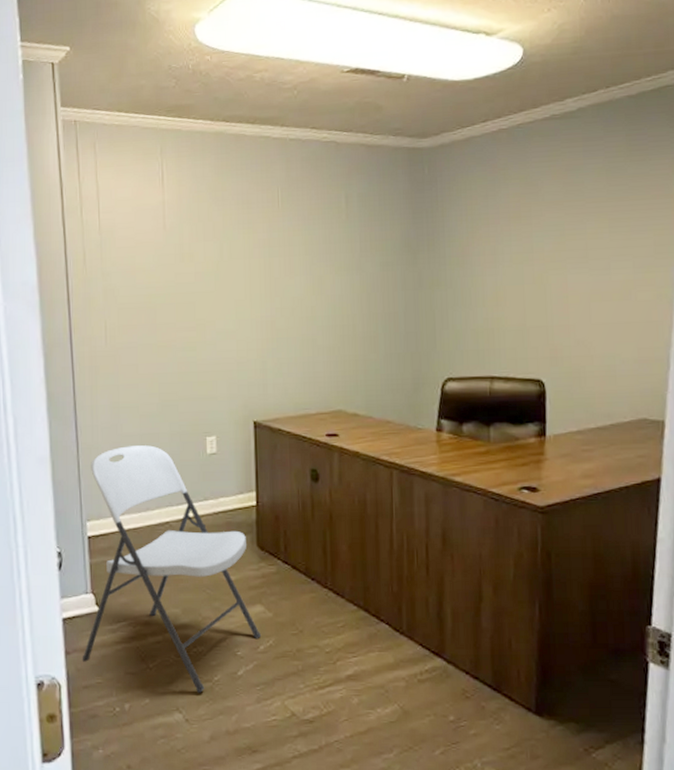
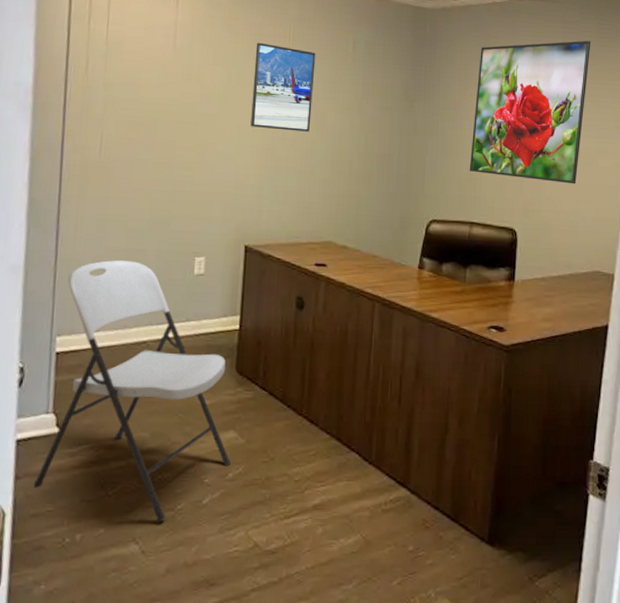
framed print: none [245,210,309,300] -> present [250,42,316,132]
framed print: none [484,156,620,324] -> present [469,40,591,184]

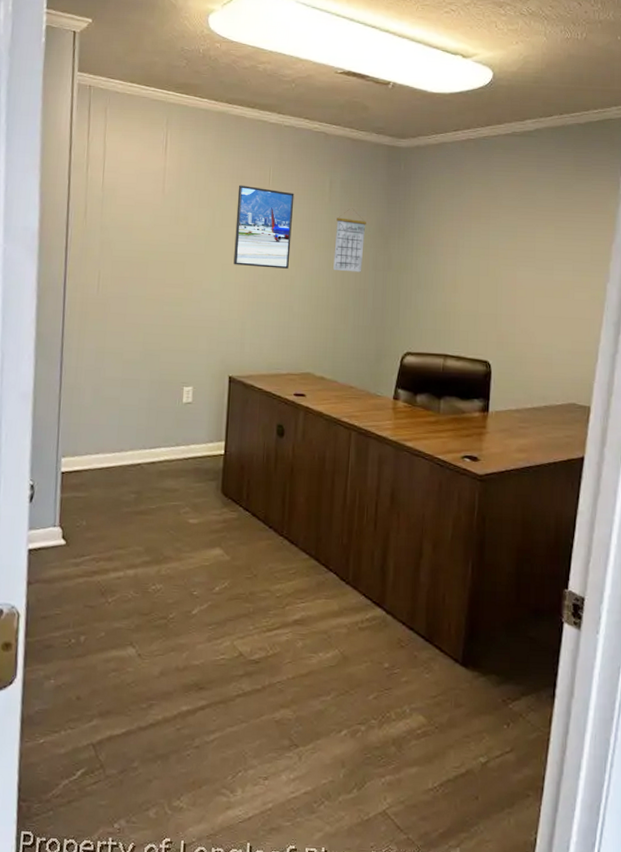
chair: present [33,260,231,524] -> none [43,389,217,630]
calendar: none [356,69,391,137] -> present [333,208,366,272]
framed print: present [469,40,591,184] -> none [443,174,567,318]

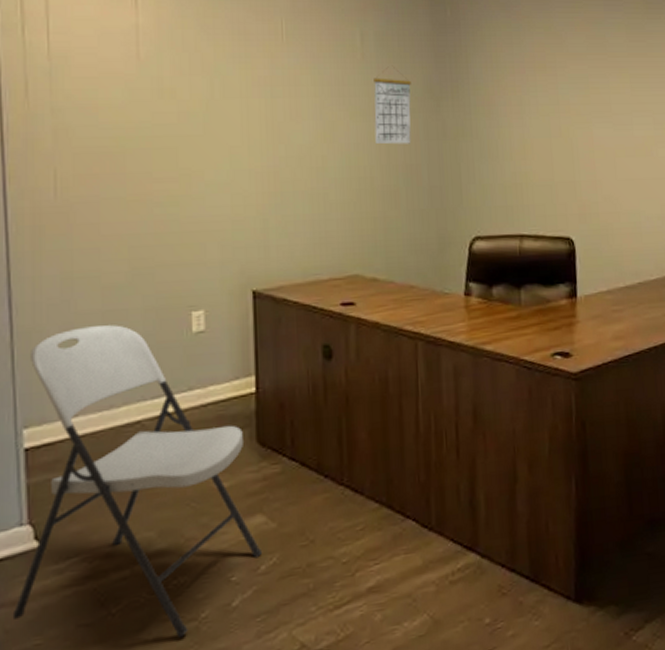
chair: none [43,389,217,630] -> present [12,325,261,639]
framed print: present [233,185,295,269] -> none [241,43,319,147]

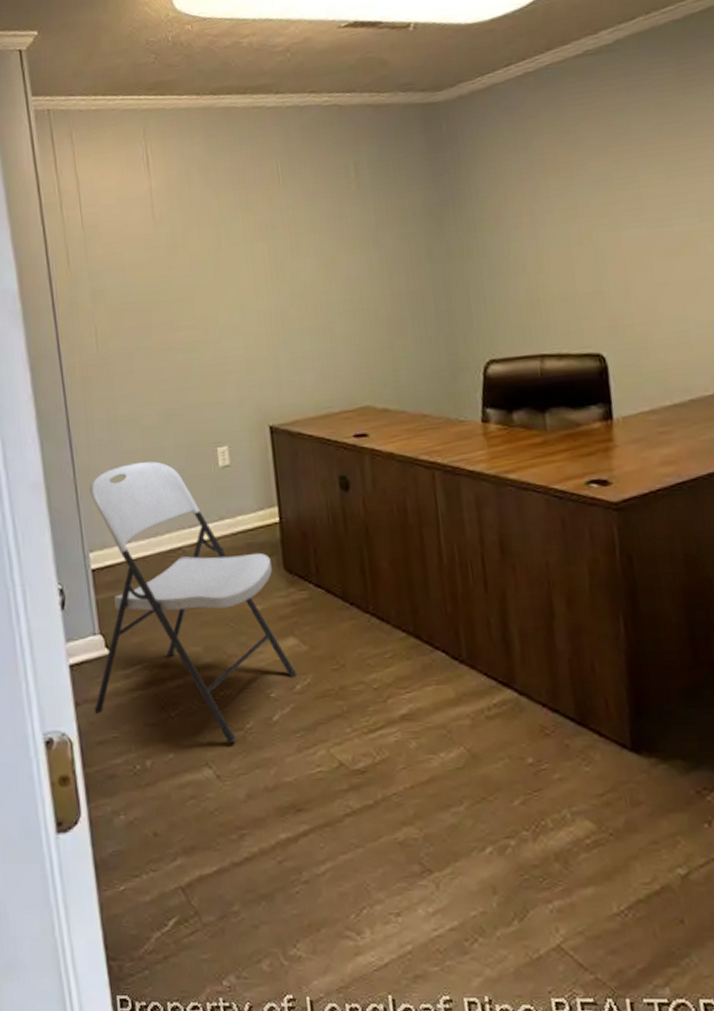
calendar: present [374,65,411,145] -> none [370,191,414,273]

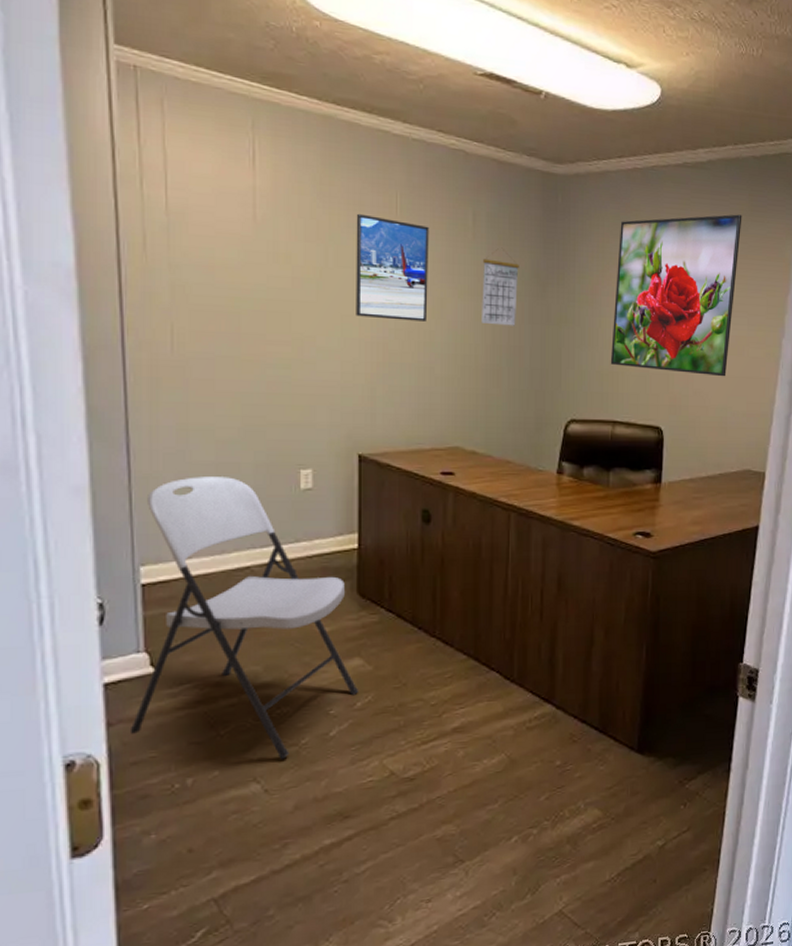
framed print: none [241,187,320,290] -> present [356,213,429,322]
calendar: none [370,191,414,273] -> present [482,247,519,326]
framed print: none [517,90,680,292] -> present [610,214,742,377]

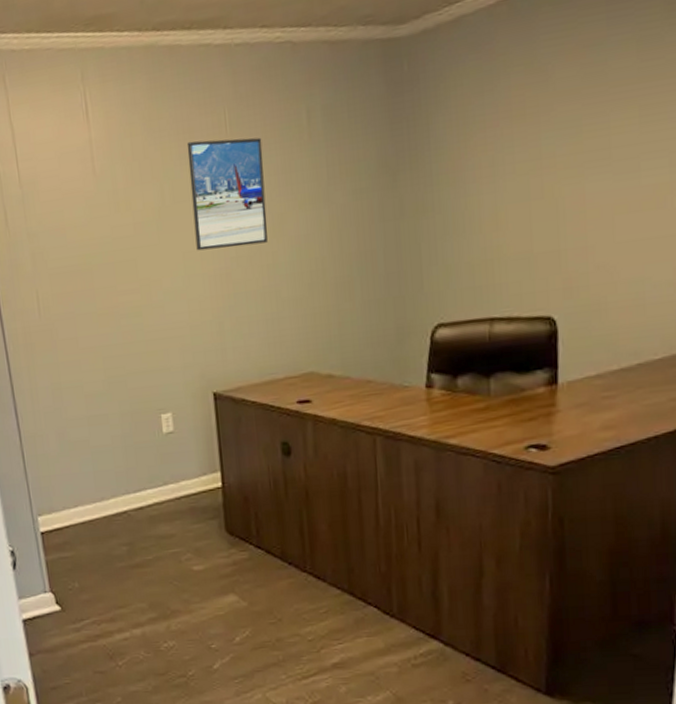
chair: present [129,477,358,760] -> none [36,428,236,690]
calendar: present [482,247,519,326] -> none [322,141,365,232]
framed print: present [610,214,742,377] -> none [481,20,655,252]

